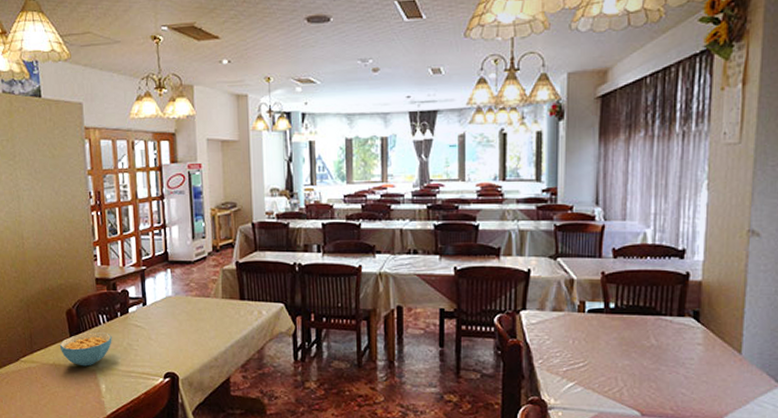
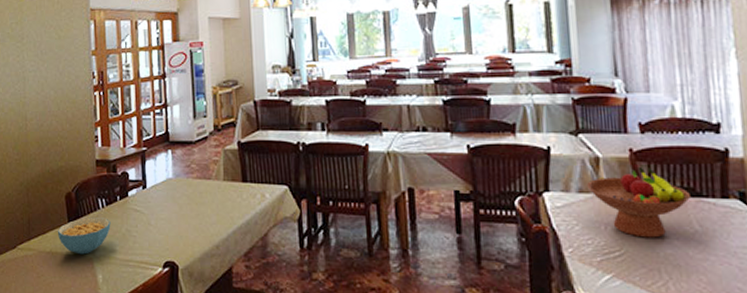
fruit bowl: none [560,288,651,351] -> present [586,166,690,238]

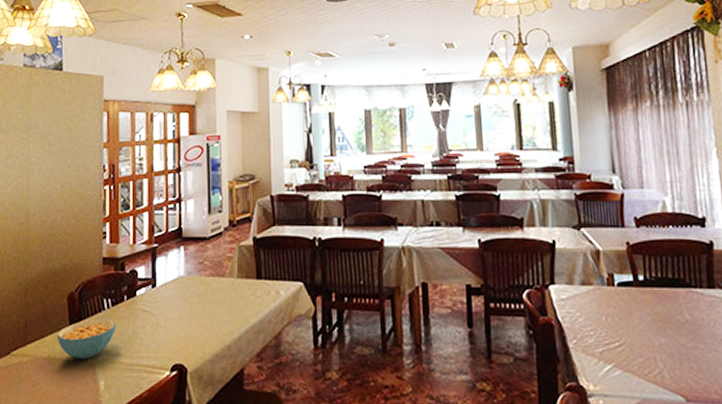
fruit bowl: present [586,166,690,238] -> none [588,259,681,328]

